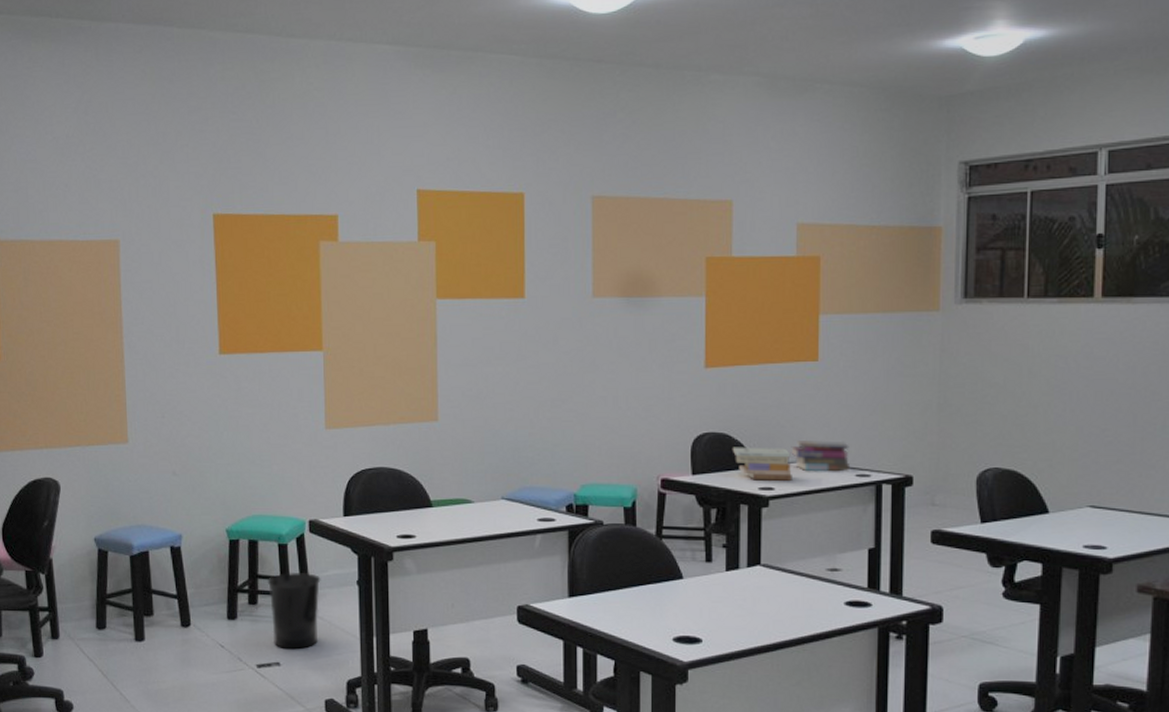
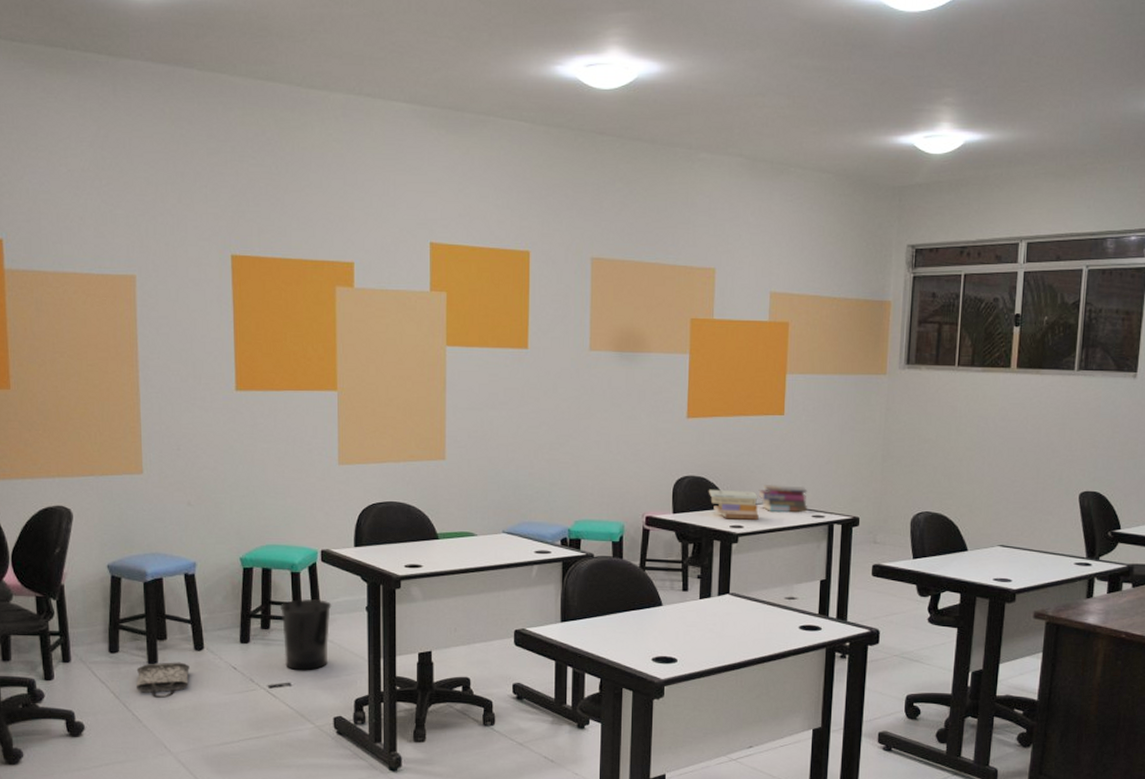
tote bag: none [123,639,177,677] -> present [135,662,190,698]

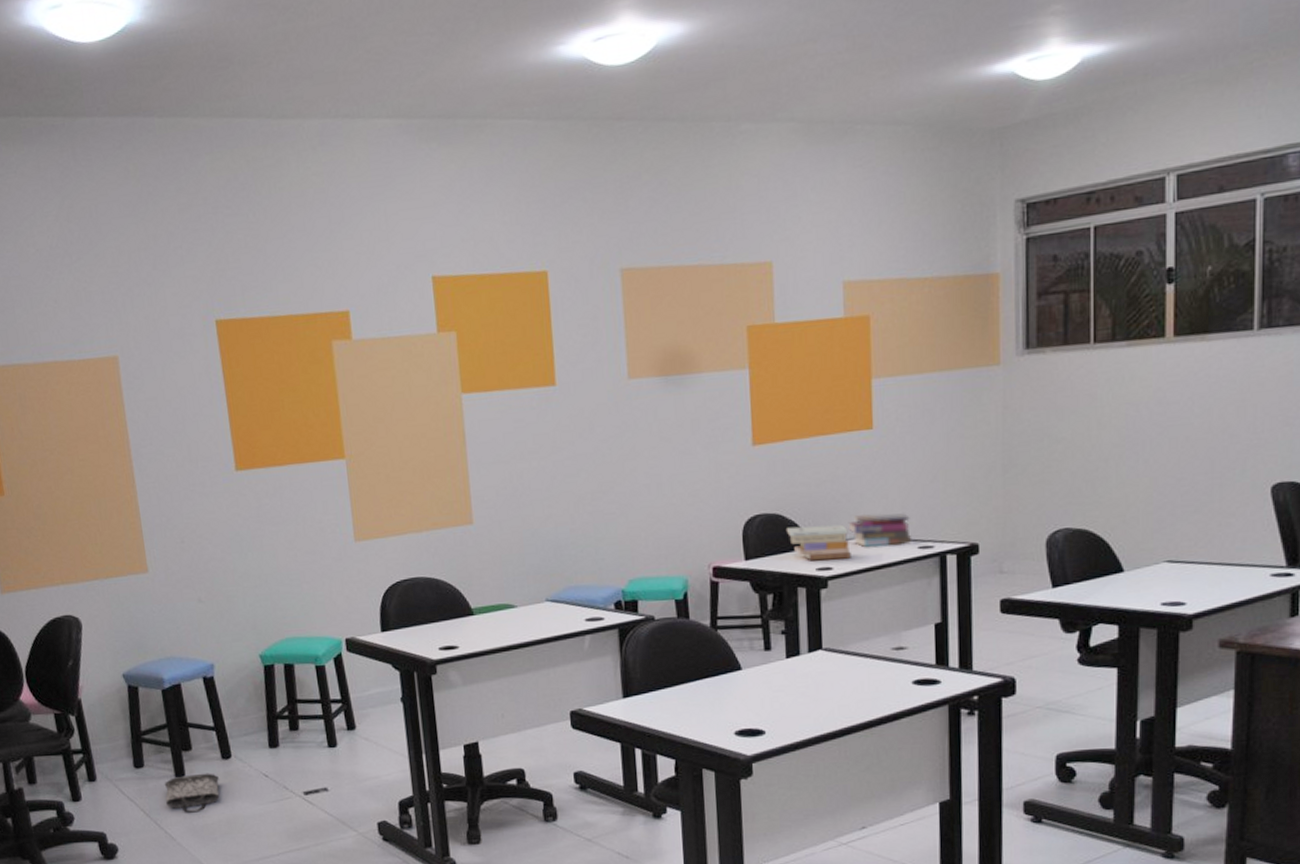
waste bin: present [279,598,332,671] -> none [307,692,366,774]

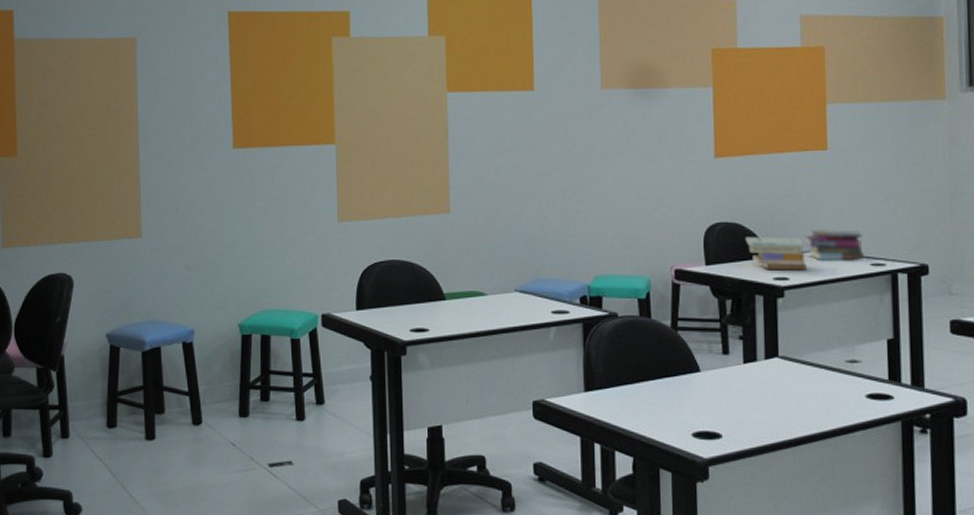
tote bag: present [164,773,220,813] -> none [133,438,188,477]

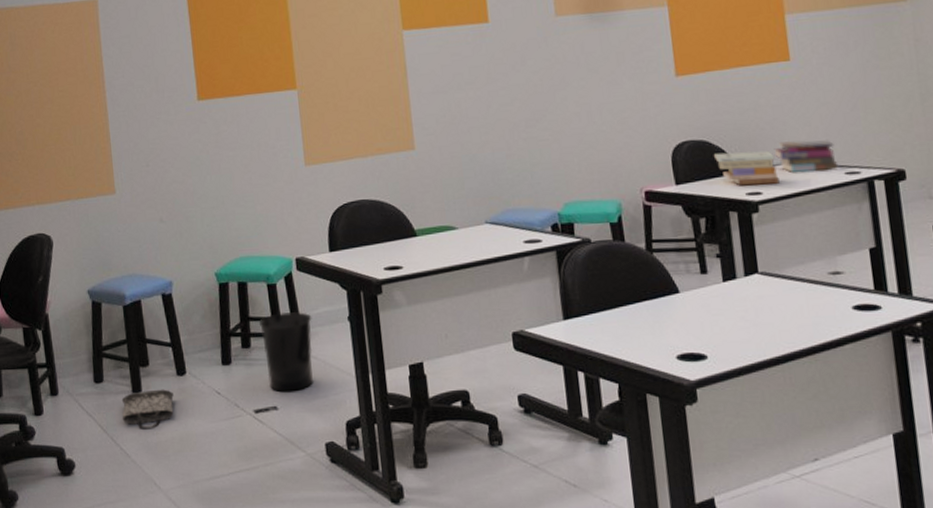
tote bag: none [133,438,188,477] -> present [121,389,174,429]
waste bin: none [279,367,334,448] -> present [258,311,314,393]

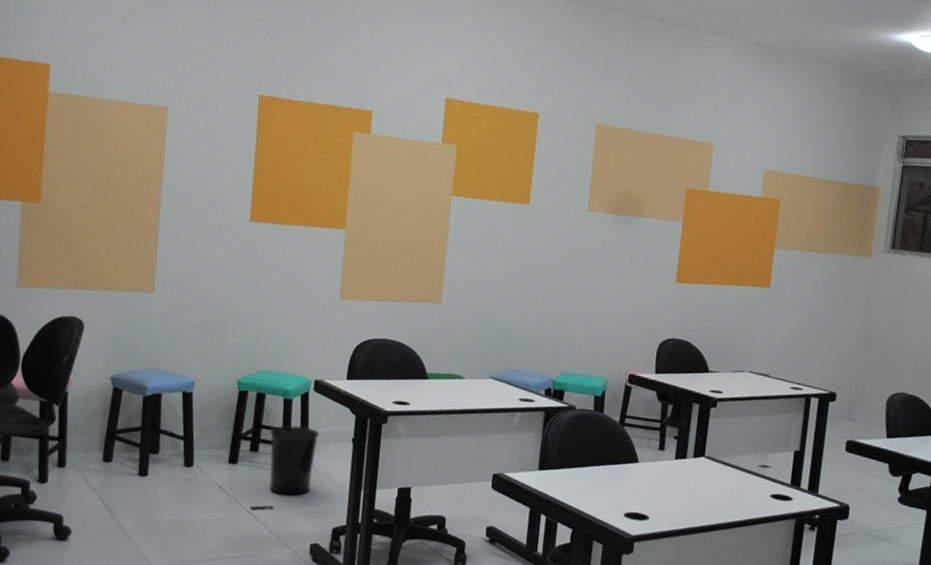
tote bag: present [121,389,174,429] -> none [124,475,178,510]
books: present [713,151,780,186] -> none [691,353,739,387]
books: present [774,139,839,173] -> none [739,353,788,384]

